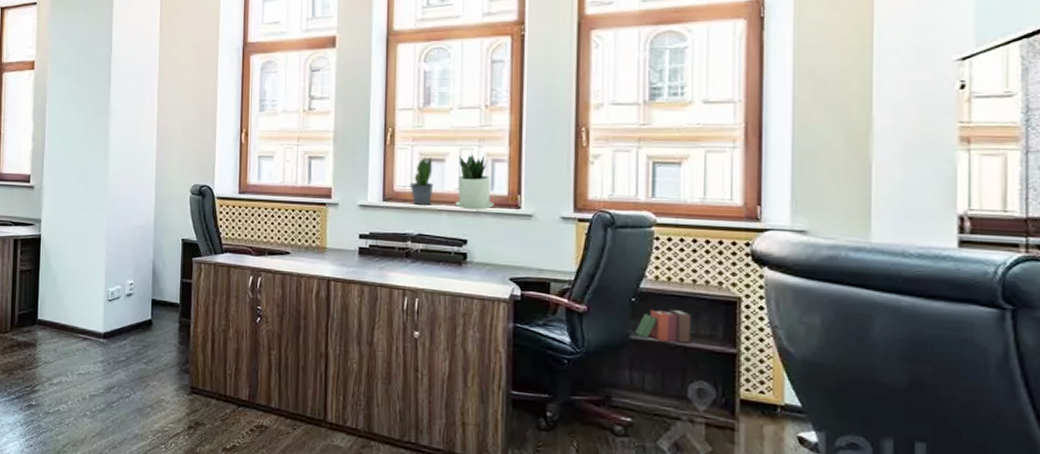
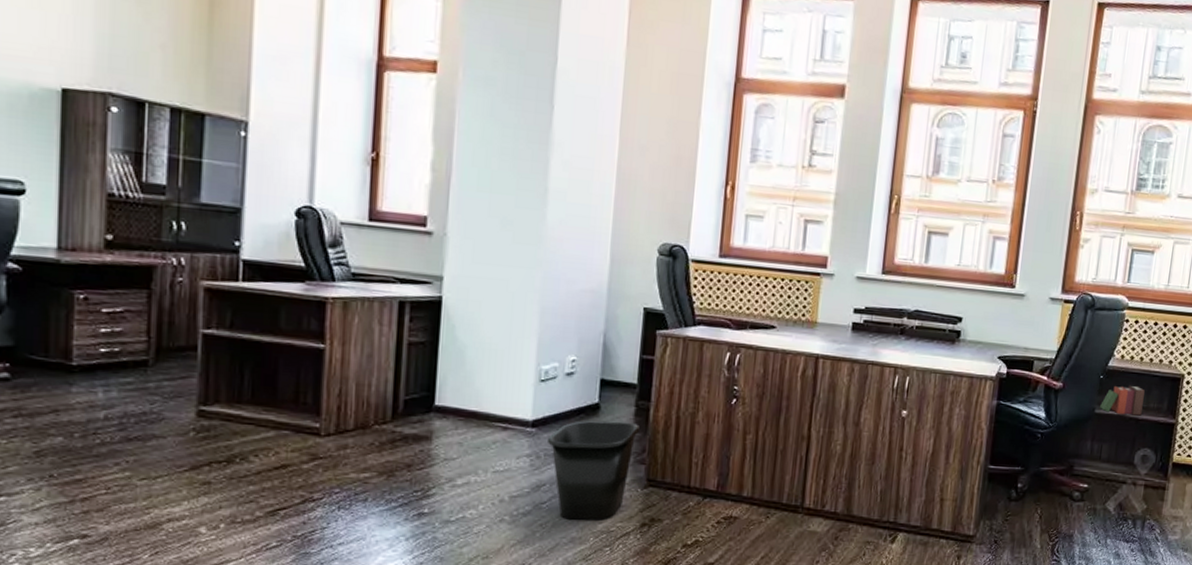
waste bin: none [115,334,183,420] -> present [548,421,639,520]
potted plant: present [409,157,434,206] -> none [911,230,936,282]
planter: present [455,154,494,210] -> none [954,229,991,288]

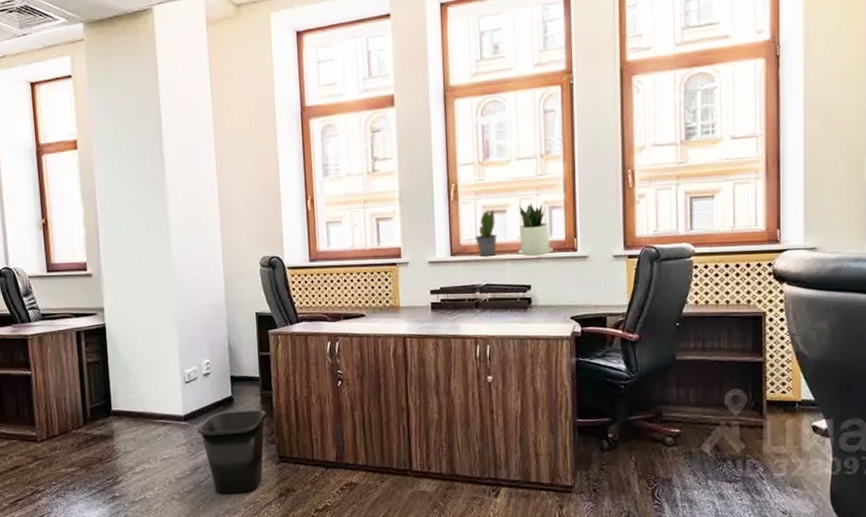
potted plant: none [911,230,936,282] -> present [475,210,498,258]
planter: none [954,229,991,288] -> present [518,203,553,257]
books: present [1100,385,1145,416] -> none [680,328,725,359]

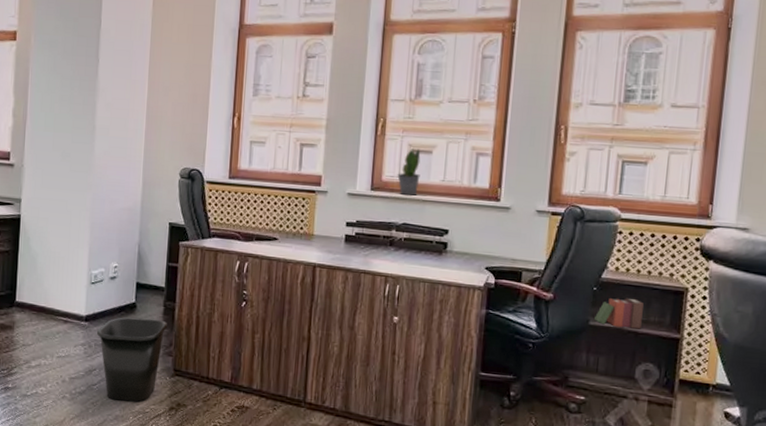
planter: present [518,203,553,257] -> none [439,147,476,202]
books: none [680,328,725,359] -> present [594,297,644,329]

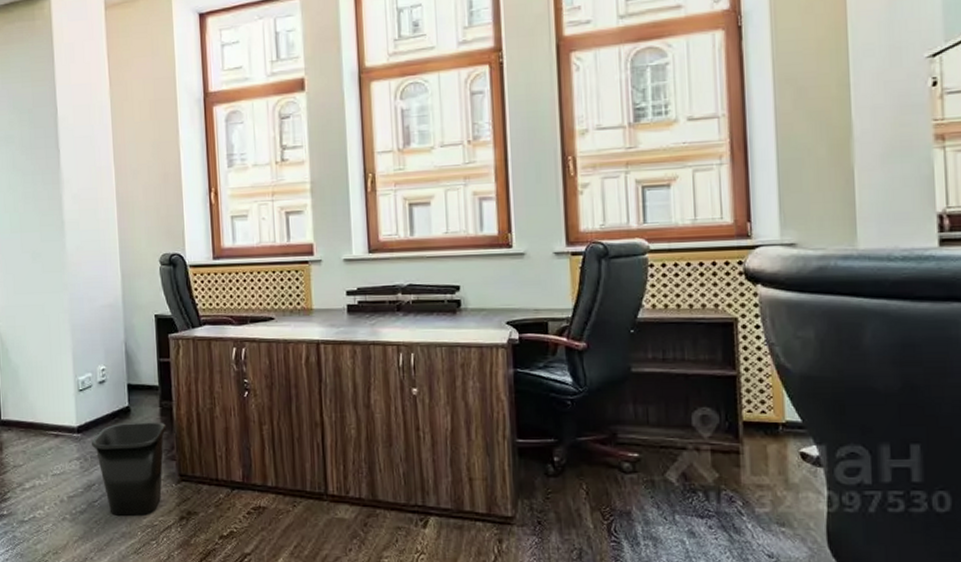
potted plant: present [397,148,421,197] -> none [395,202,421,255]
books: present [594,297,644,329] -> none [636,336,691,371]

